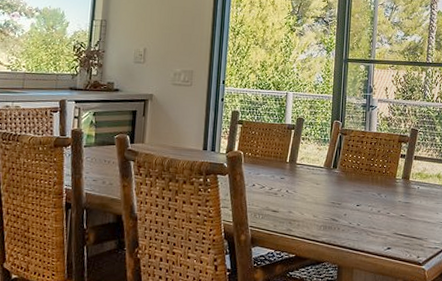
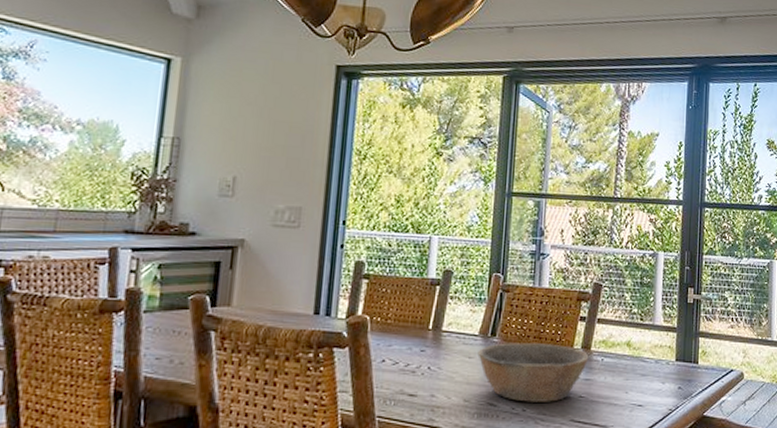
bowl: none [323,173,408,219] -> present [478,343,589,402]

